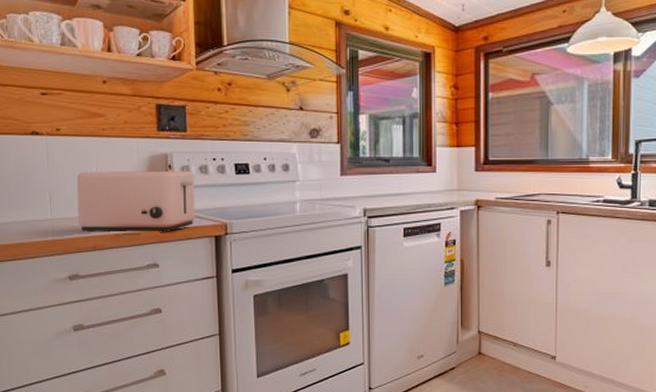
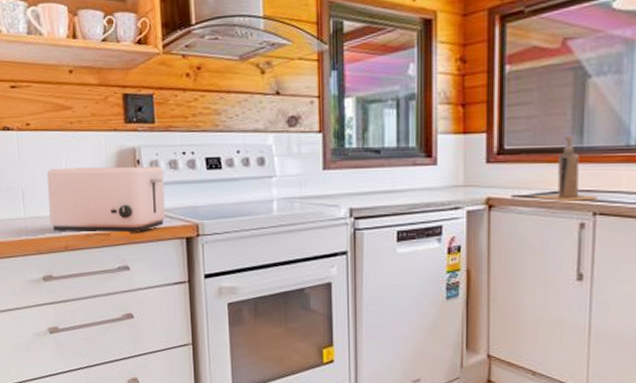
soap dispenser: none [511,150,561,203] -> present [532,135,599,201]

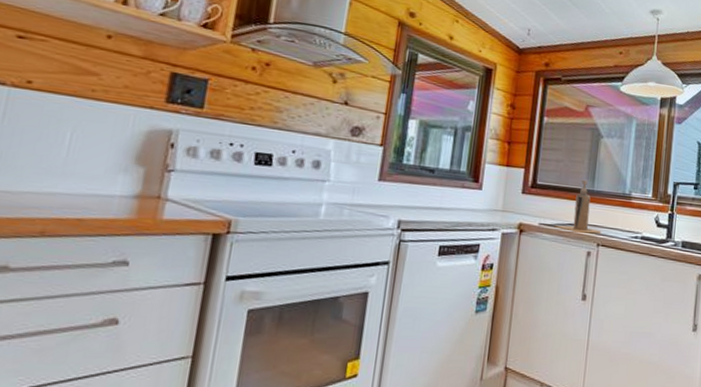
toaster: present [46,166,166,233] -> none [26,136,202,223]

